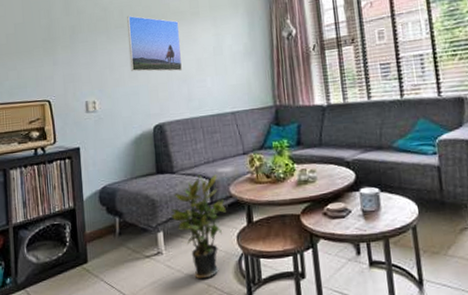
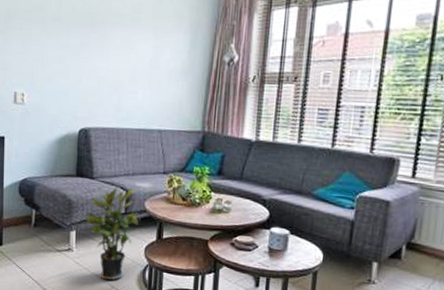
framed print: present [127,15,183,72] -> none [62,9,118,79]

